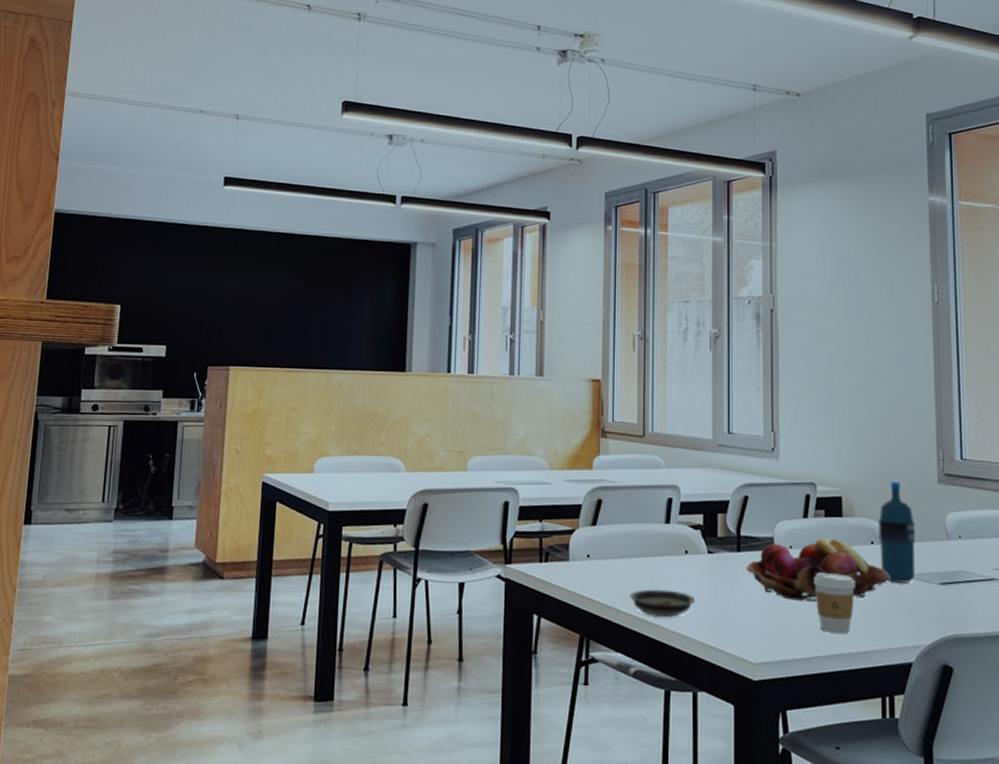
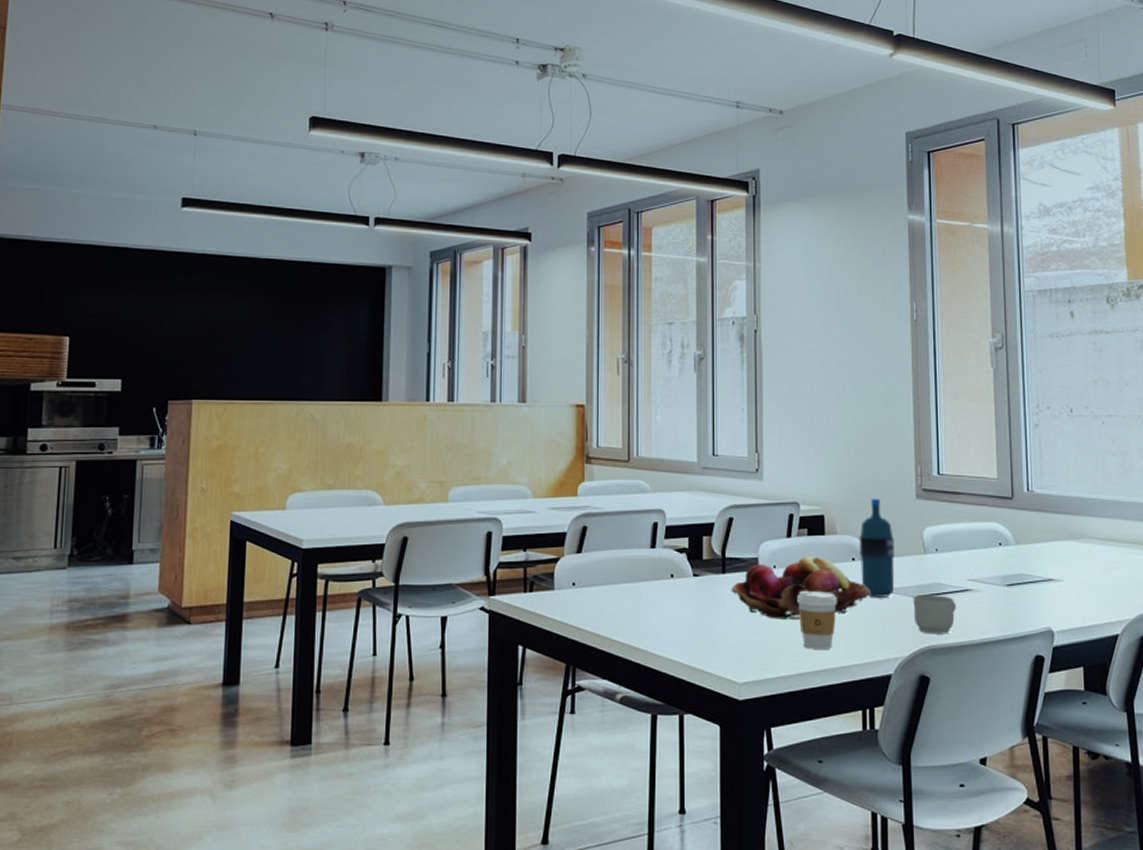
saucer: present [630,589,695,617] -> none [616,614,681,641]
mug: none [935,582,981,624] -> present [913,595,956,634]

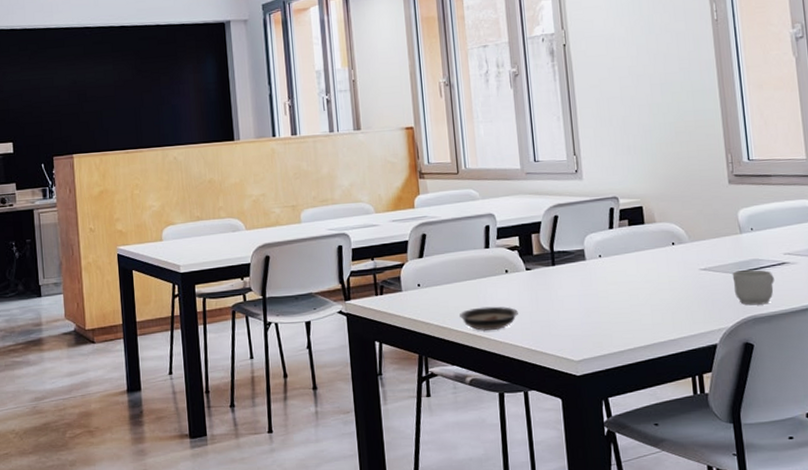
saucer: none [616,614,681,641] -> present [460,306,518,331]
fruit basket: present [731,555,871,619] -> none [561,243,692,303]
coffee cup: present [796,590,837,649] -> none [623,274,661,327]
water bottle: present [859,498,895,597] -> none [677,186,715,276]

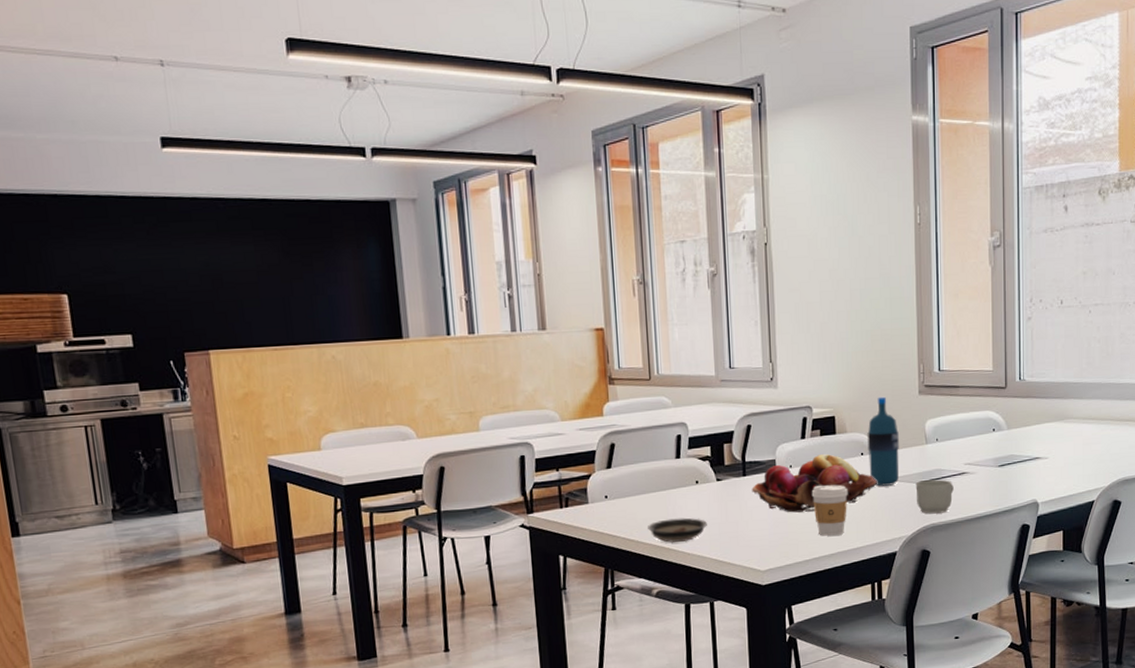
fruit basket: none [561,243,692,303] -> present [752,453,878,513]
coffee cup: none [623,274,661,327] -> present [811,485,848,536]
water bottle: none [677,186,715,276] -> present [867,396,900,486]

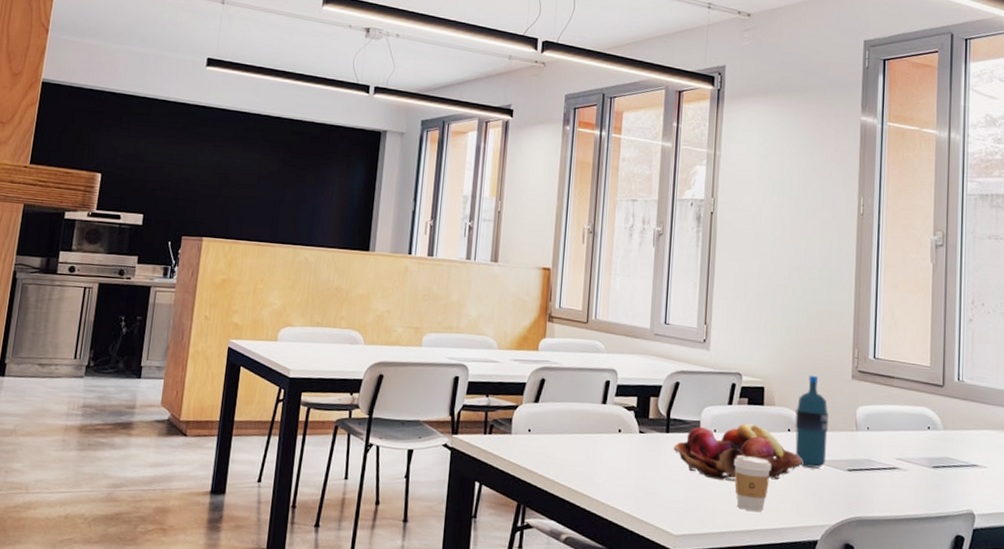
saucer: present [648,517,707,543] -> none [565,463,625,490]
mug: present [915,479,954,514] -> none [842,468,883,508]

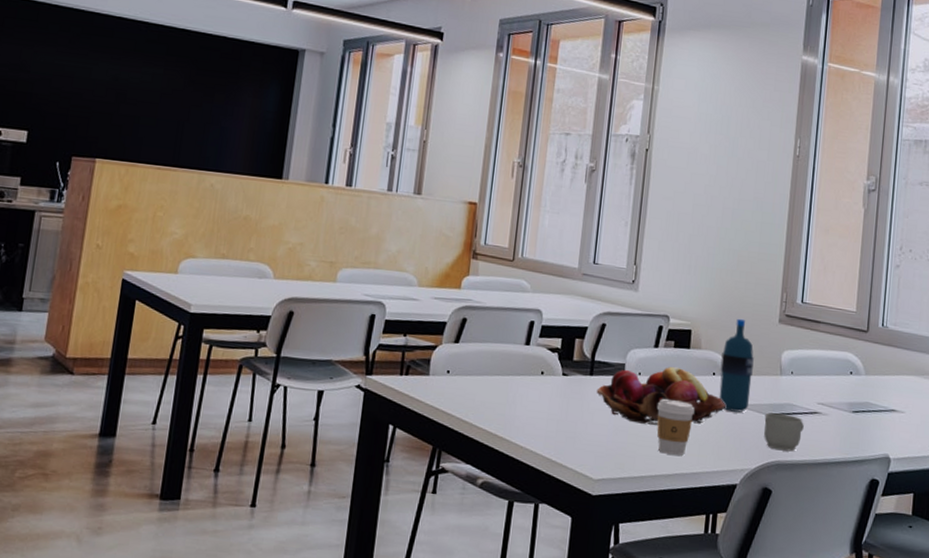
mug: none [842,468,883,508] -> present [764,413,804,452]

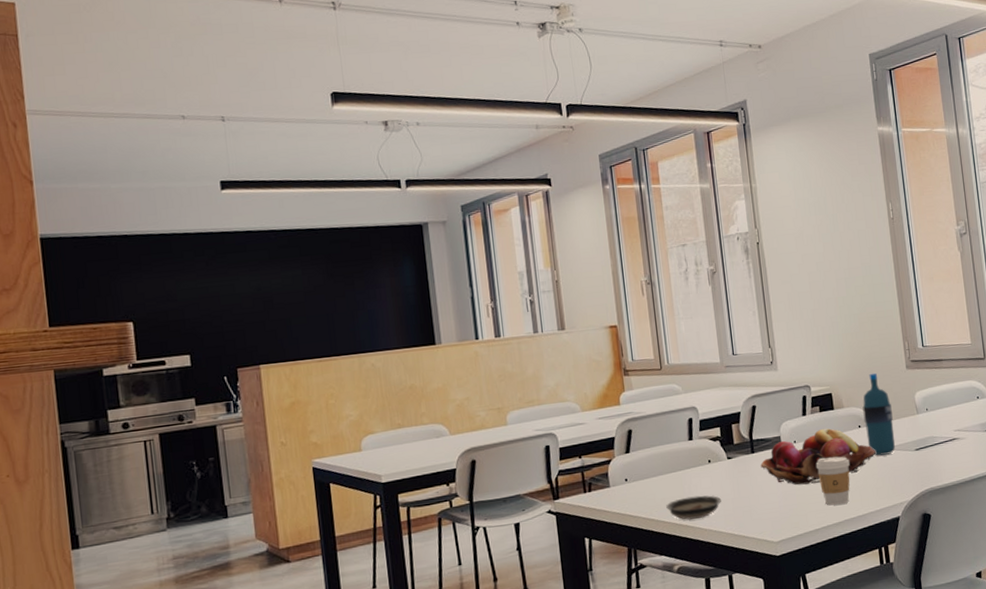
saucer: none [484,406,546,434] -> present [666,495,721,520]
mug: present [764,413,804,452] -> none [911,446,947,479]

